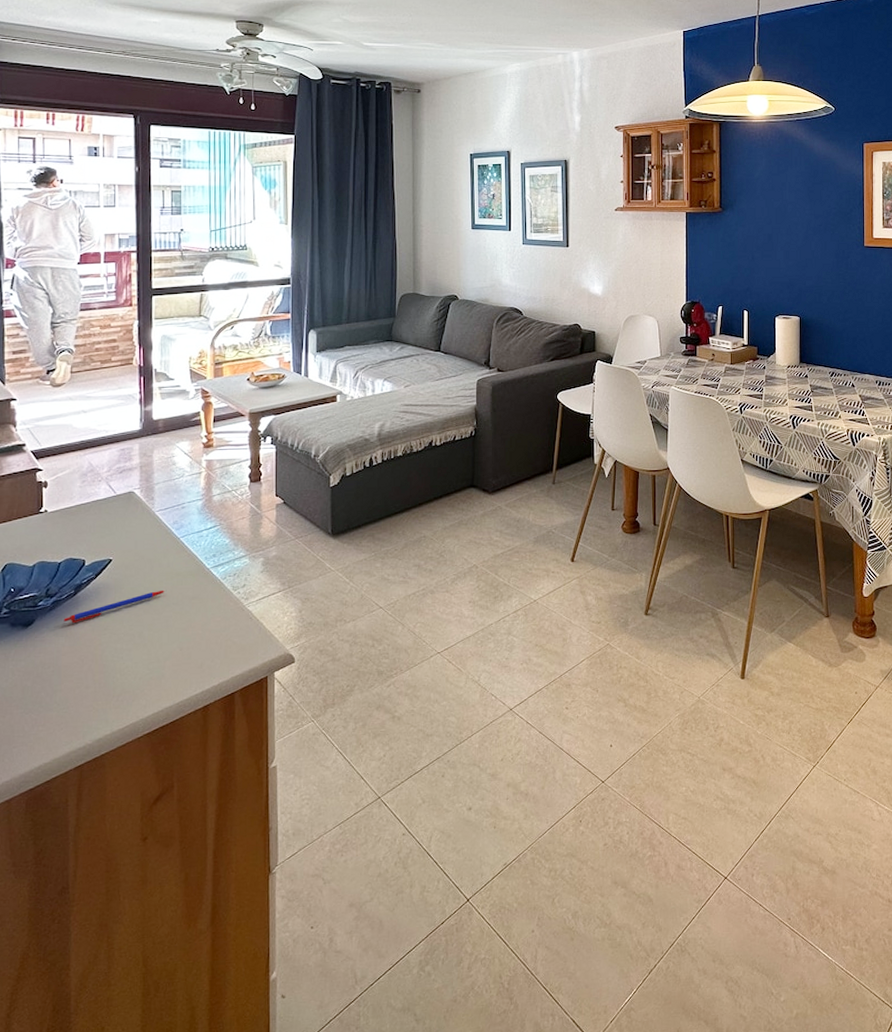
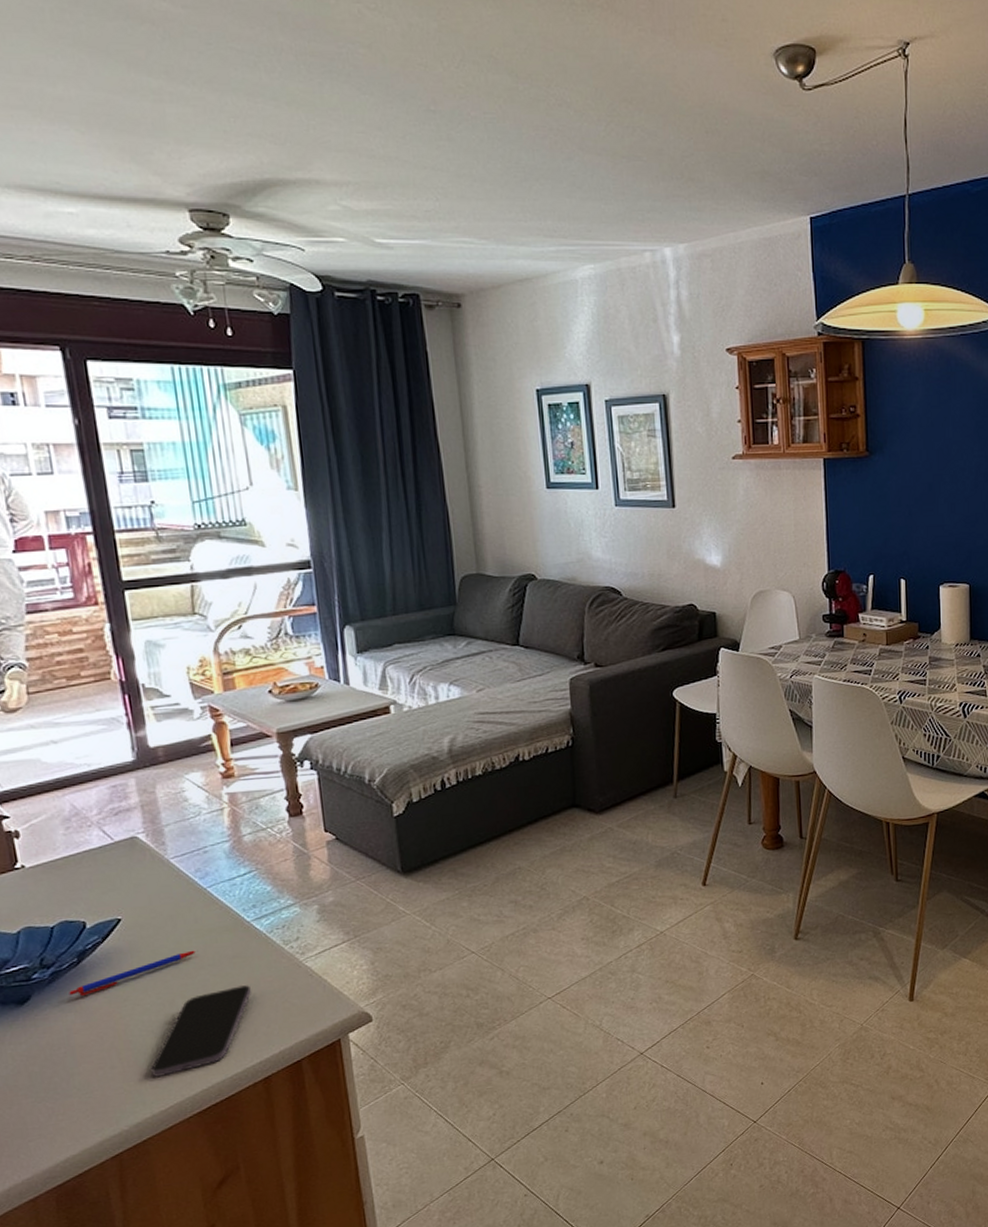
smartphone: none [115,623,204,698] -> present [150,985,252,1077]

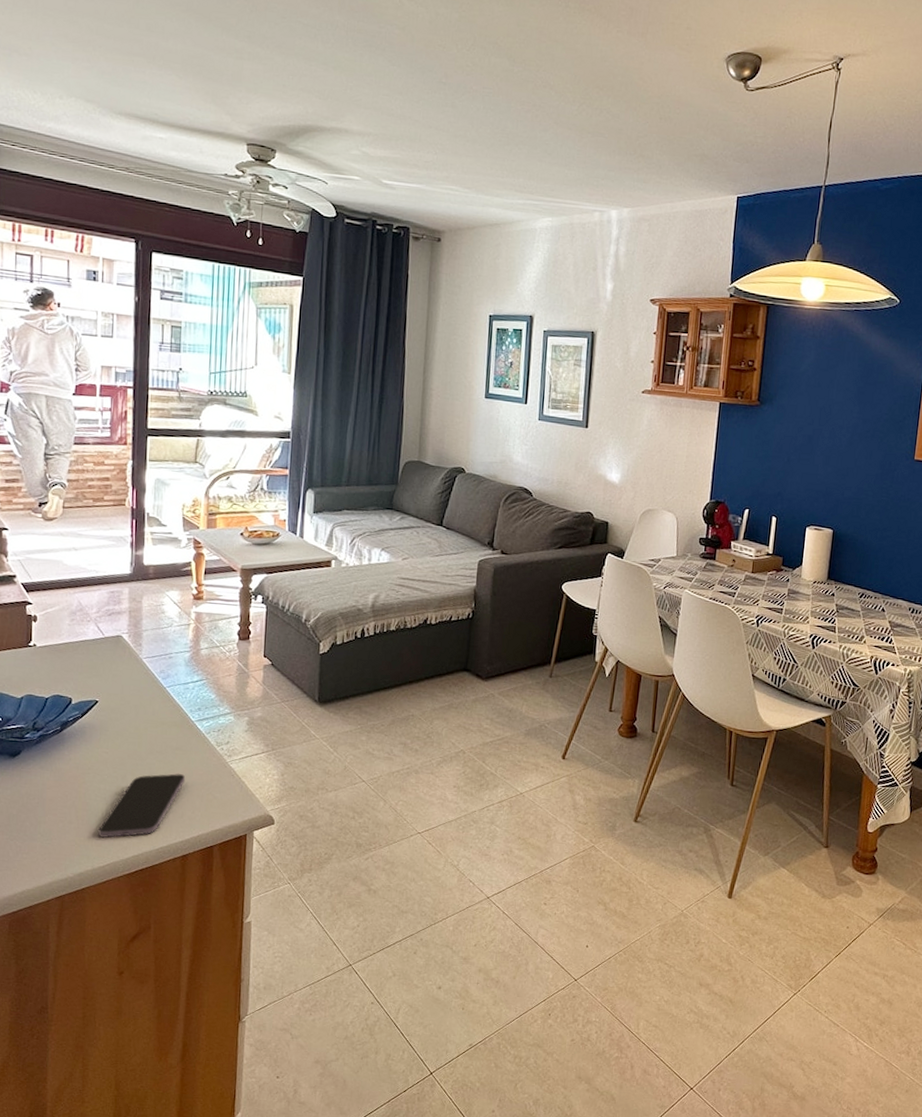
pen: present [69,950,197,997] -> none [49,737,150,760]

